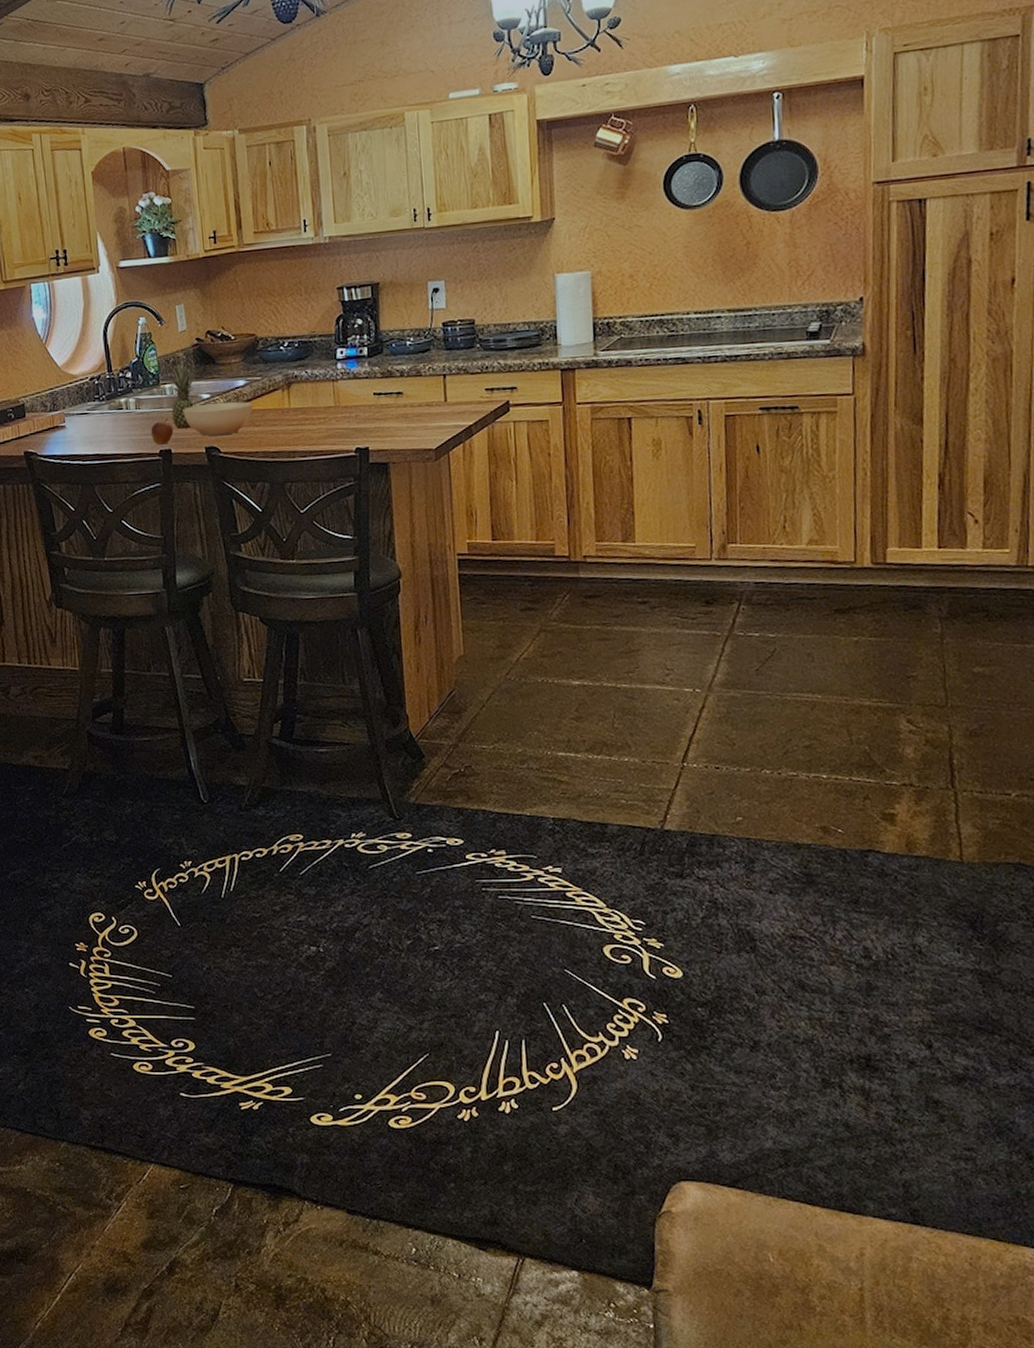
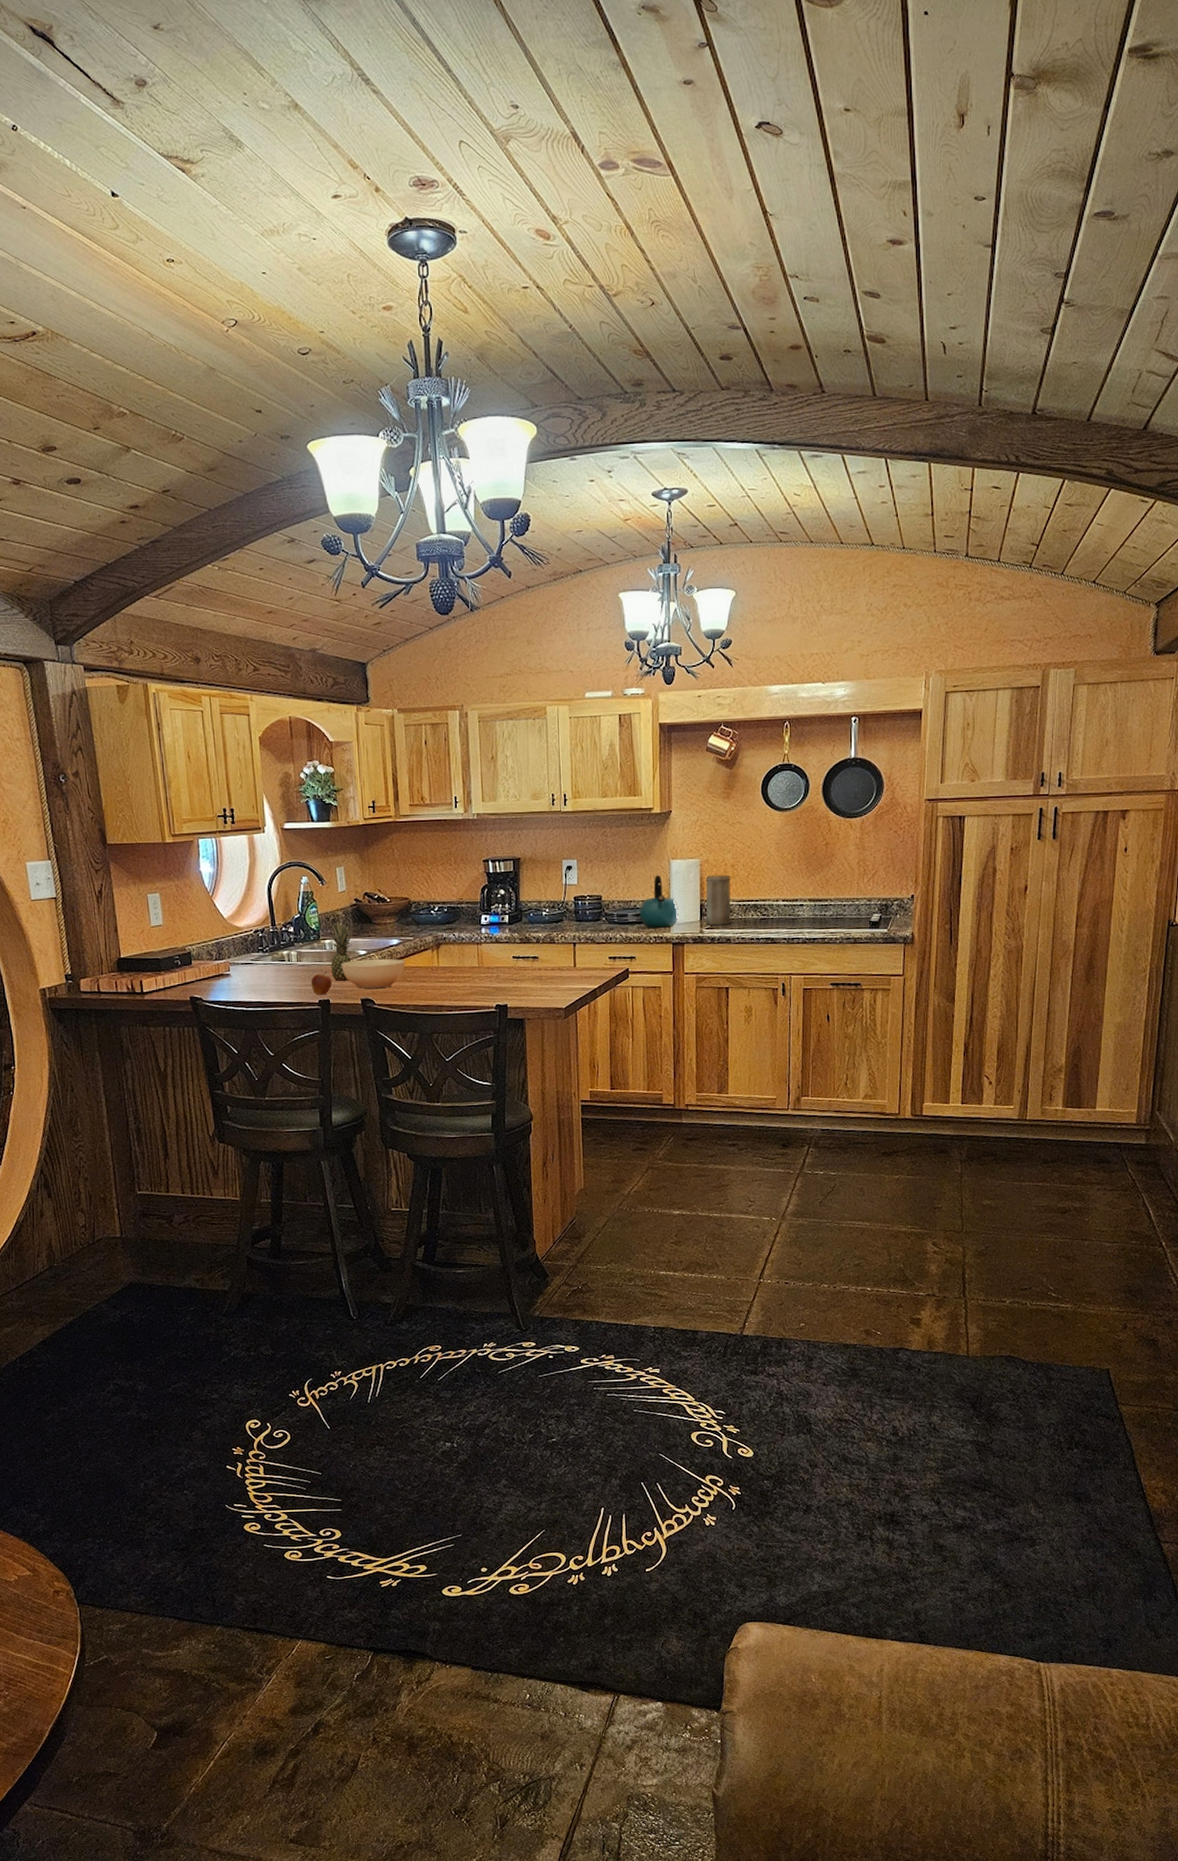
kettle: none [520,292,567,353] -> present [639,875,679,928]
canister: none [598,286,631,347] -> present [705,874,731,926]

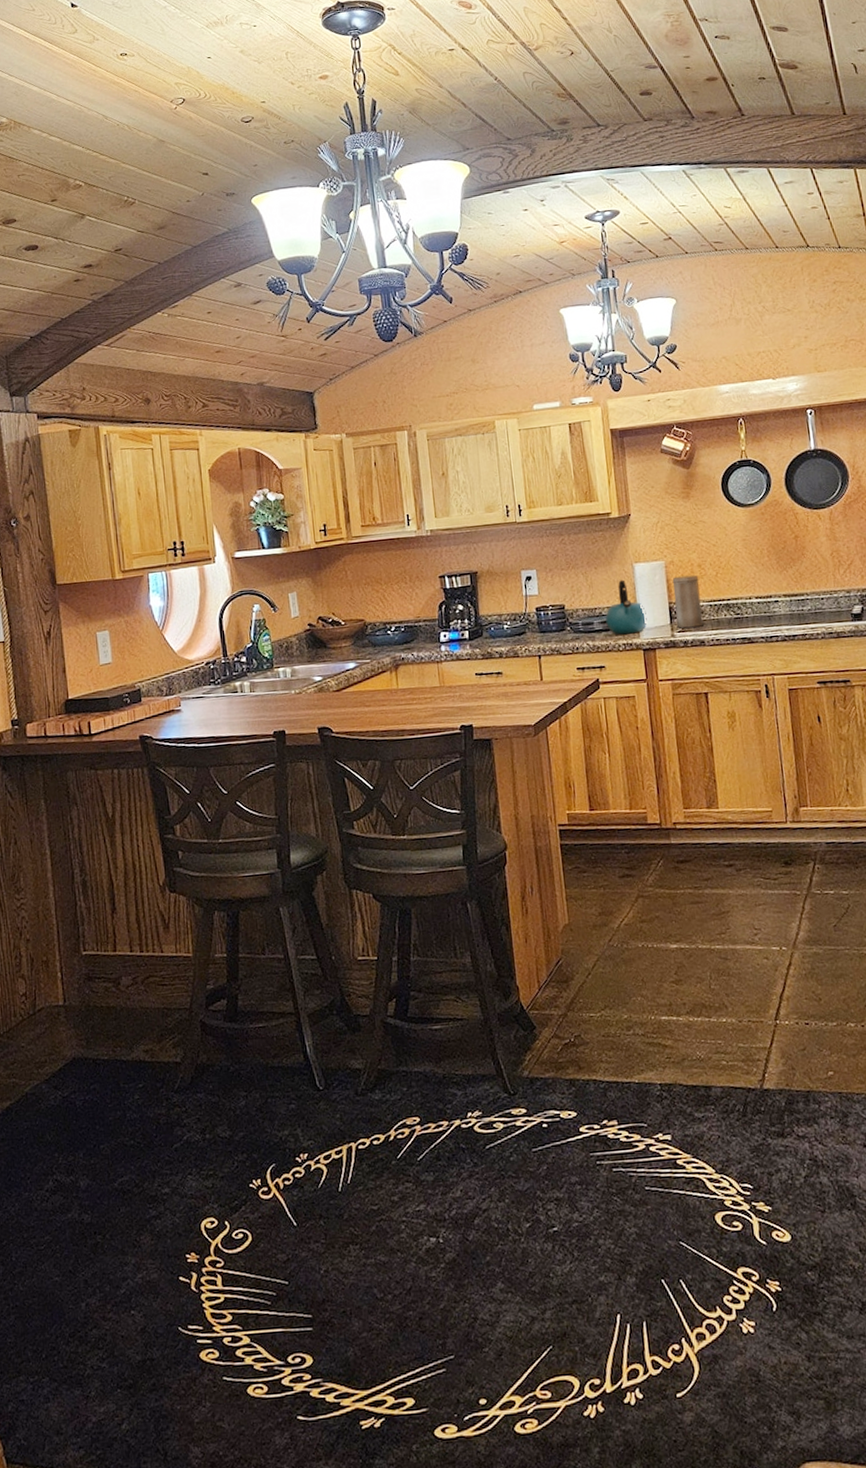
fruit: present [310,972,332,995] -> none [264,701,288,727]
fruit: present [330,921,353,981] -> none [284,648,307,710]
bowl: present [341,958,406,989] -> none [296,683,364,717]

